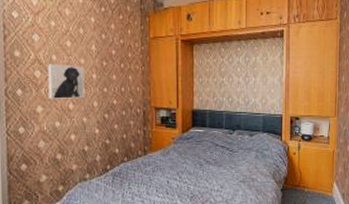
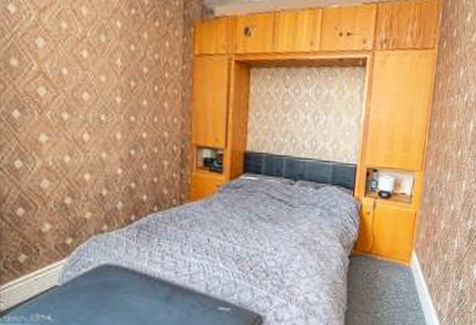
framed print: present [48,64,85,99] -> none [56,79,105,128]

